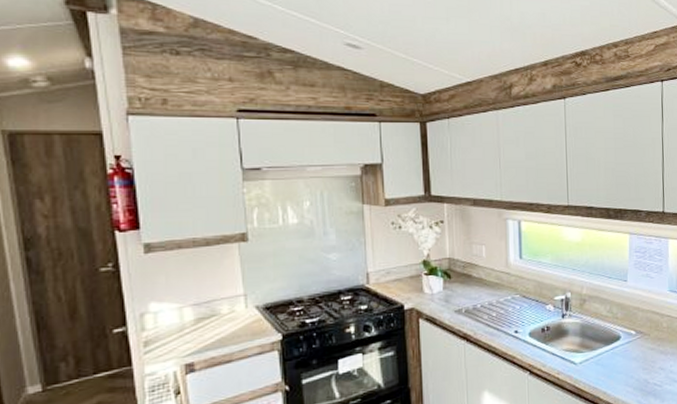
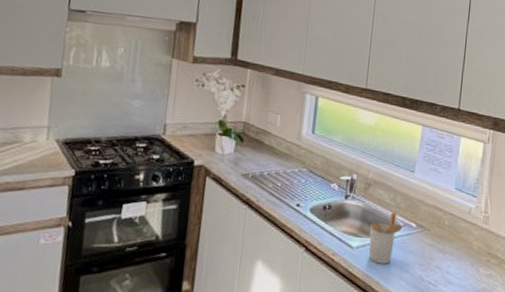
utensil holder: none [590,323,626,375] -> present [369,212,407,264]

